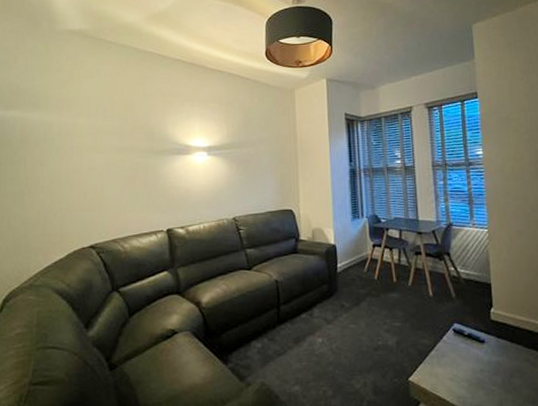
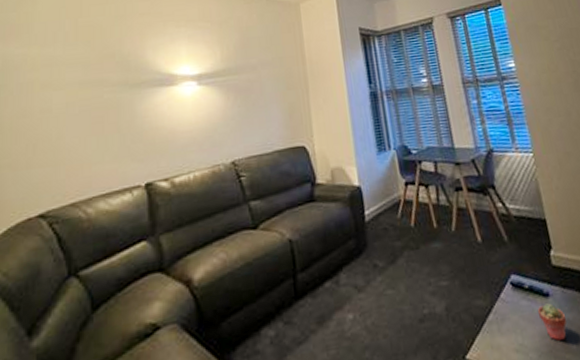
potted succulent: none [472,348,497,376] -> present [537,303,568,341]

